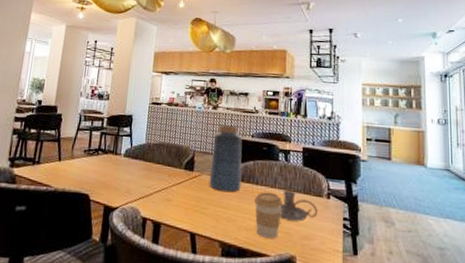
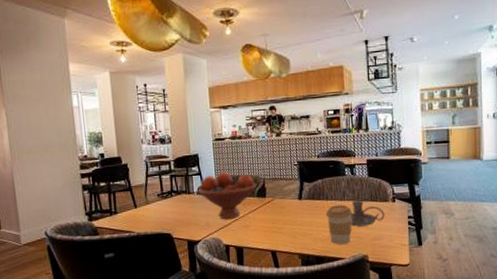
fruit bowl: none [125,138,185,190] -> present [198,172,256,220]
vase: present [209,124,243,193] -> none [280,149,313,212]

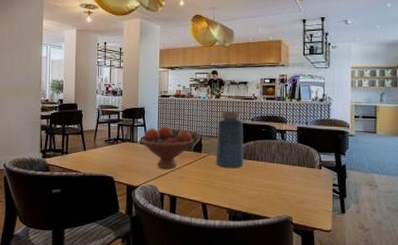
vase: none [280,149,313,212] -> present [216,111,244,169]
coffee cup: present [326,205,352,245] -> none [256,166,280,204]
candle holder: present [350,200,385,227] -> none [277,164,311,189]

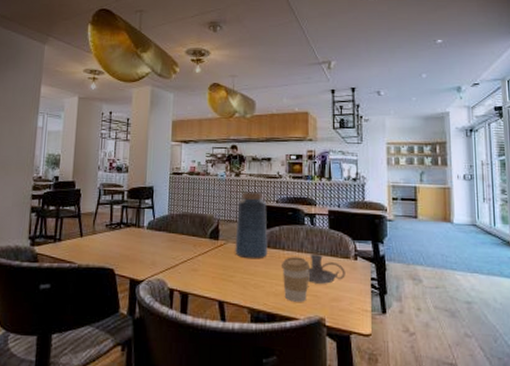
fruit bowl: present [141,126,194,170] -> none [148,208,210,260]
coffee cup: none [256,166,280,204] -> present [282,257,310,302]
candle holder: none [277,164,311,189] -> present [307,253,345,284]

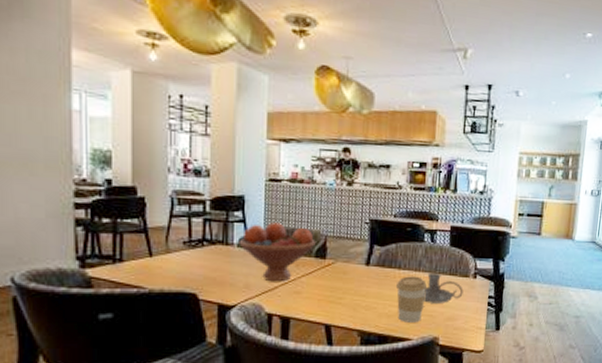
fruit bowl: none [148,208,210,260] -> present [239,223,316,282]
vase: present [235,191,268,259] -> none [345,204,383,280]

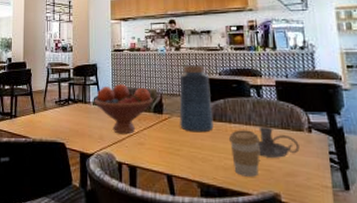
vase: none [345,204,383,280] -> present [179,65,214,133]

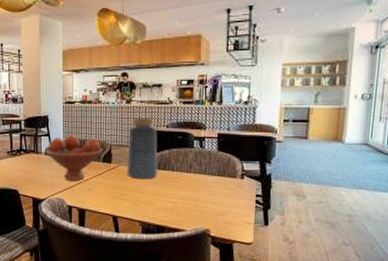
coffee cup: present [229,130,260,177] -> none [171,177,197,216]
candle holder: present [257,126,300,158] -> none [194,174,232,200]

